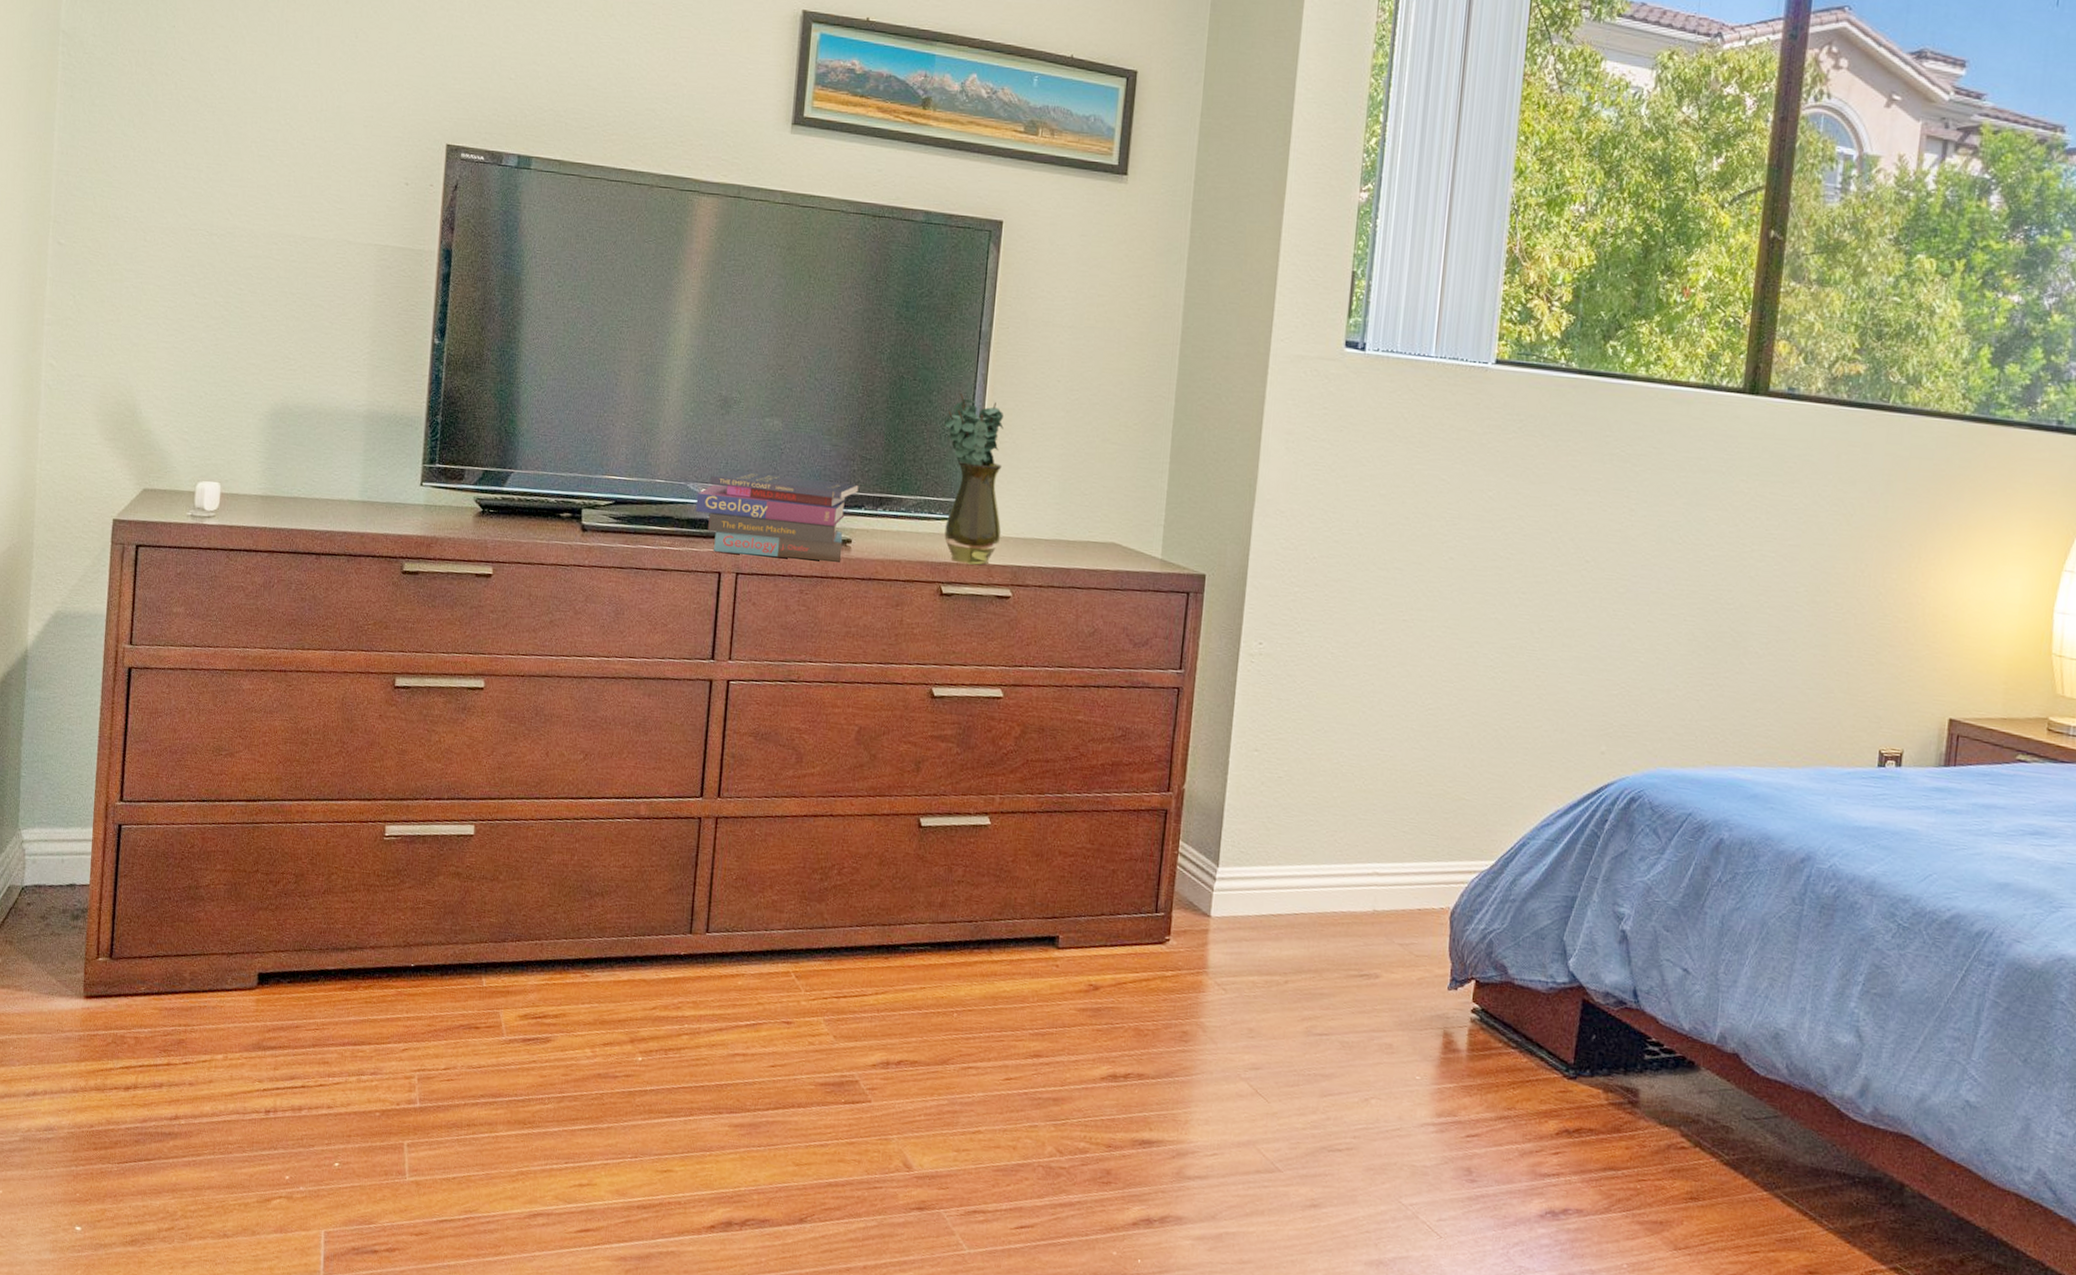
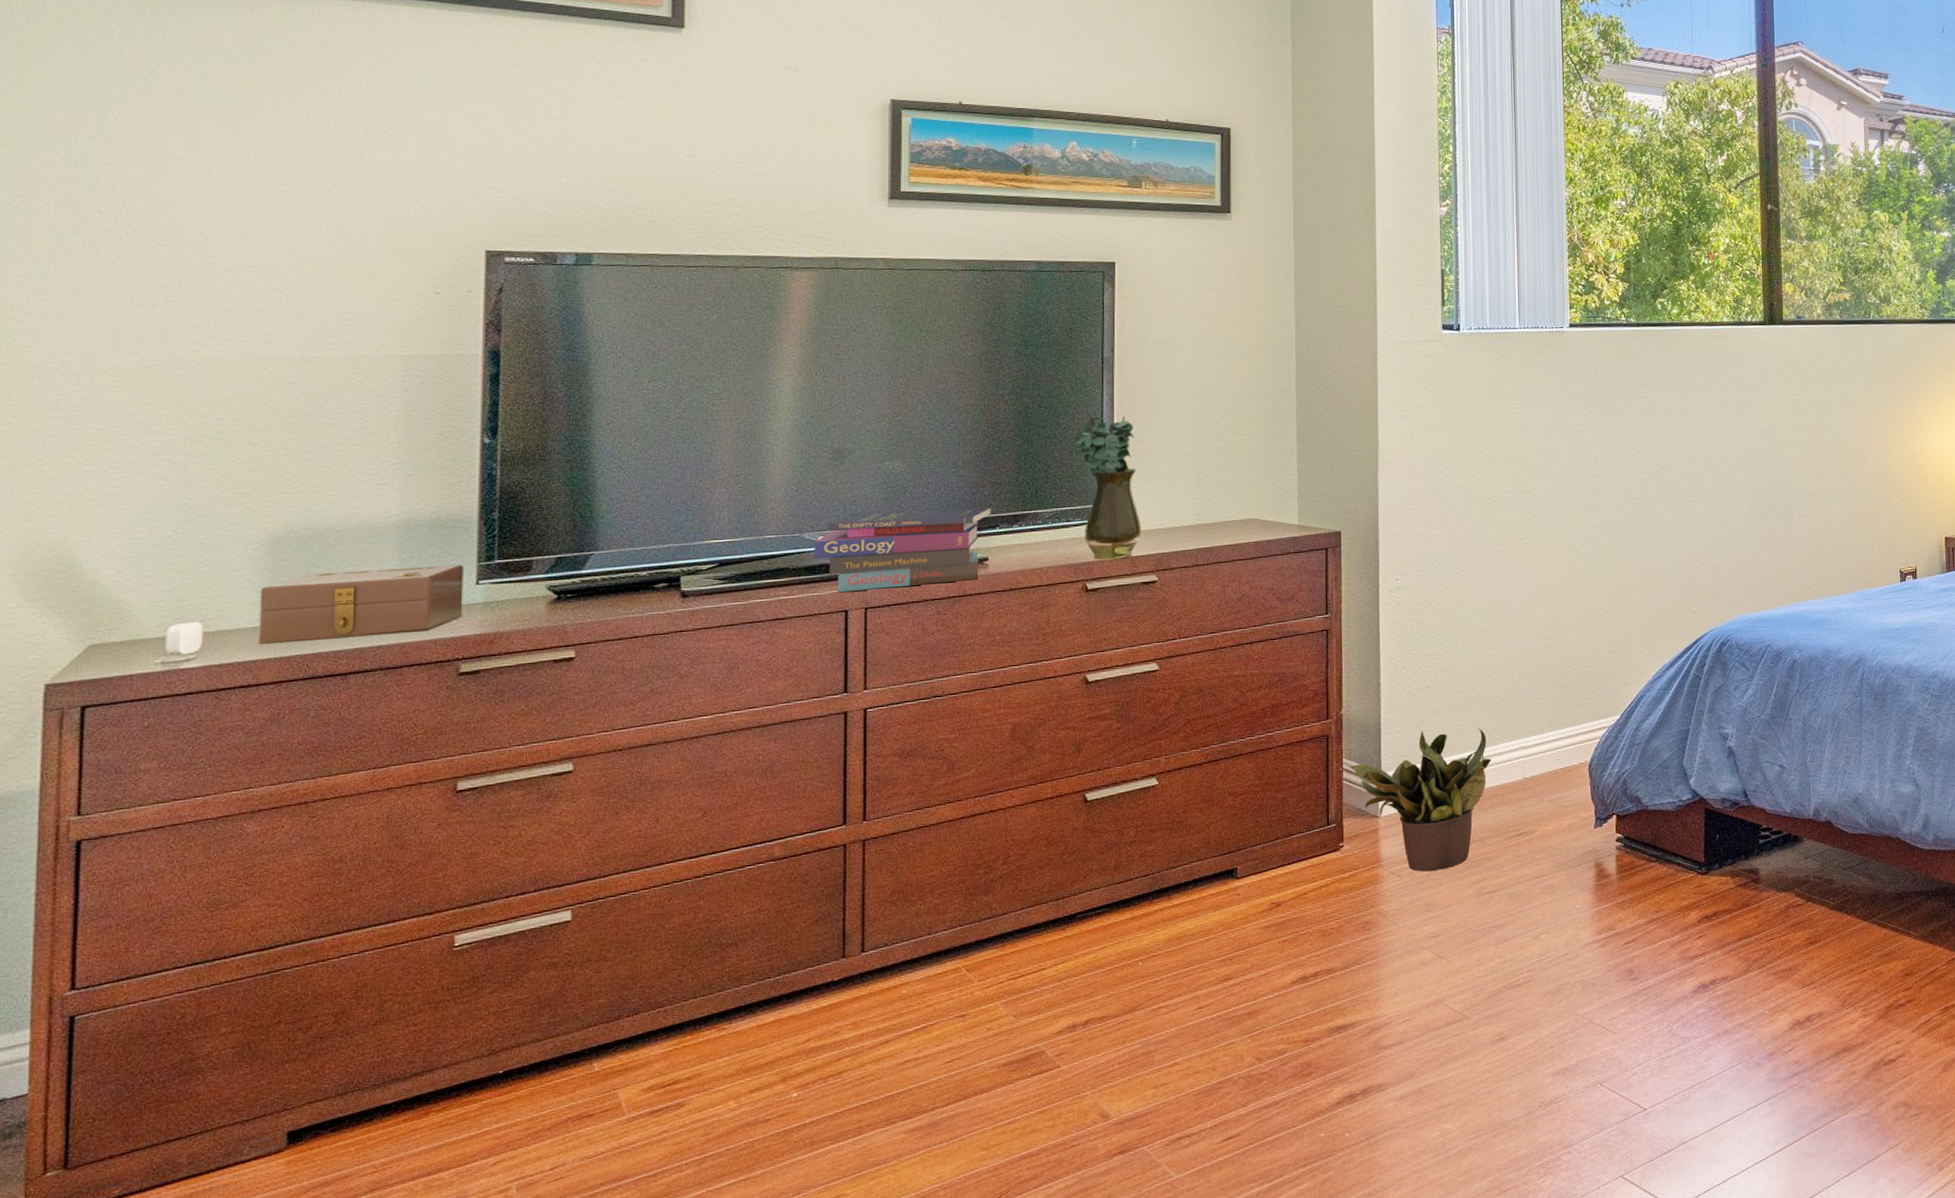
jewelry box: none [259,451,412,526] -> present [259,564,464,645]
potted plant: none [1184,827,1341,995] -> present [1348,727,1492,872]

